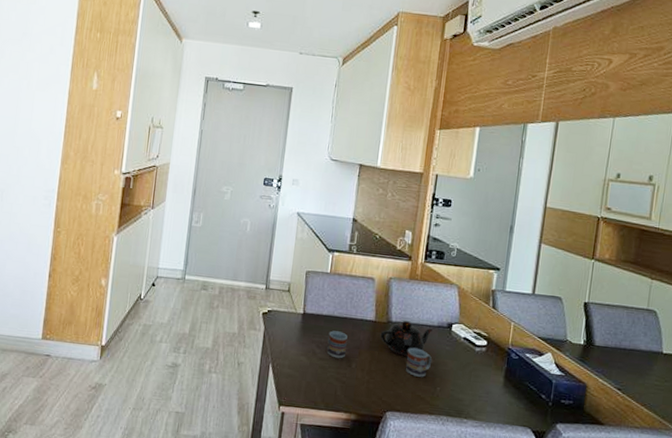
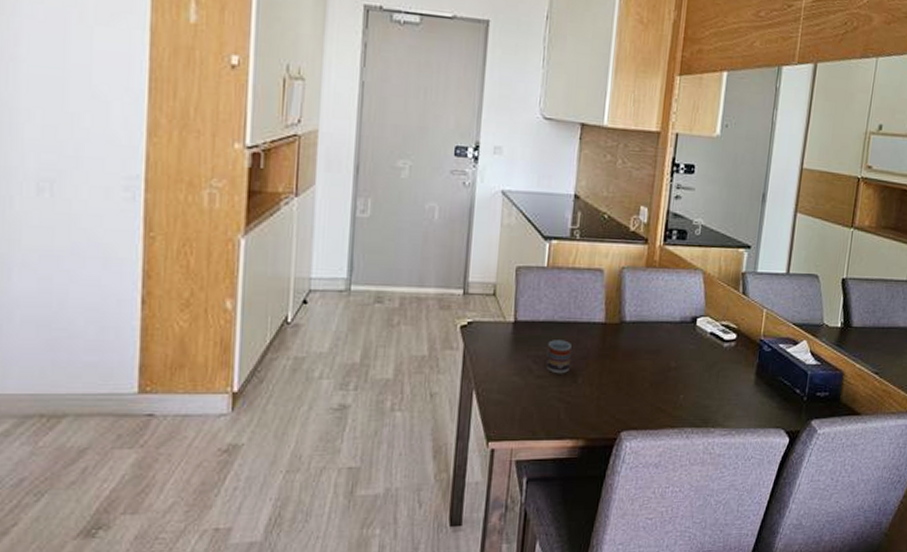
teapot: present [380,320,434,357] -> none [611,318,675,363]
cup: present [406,347,433,377] -> none [643,350,674,385]

